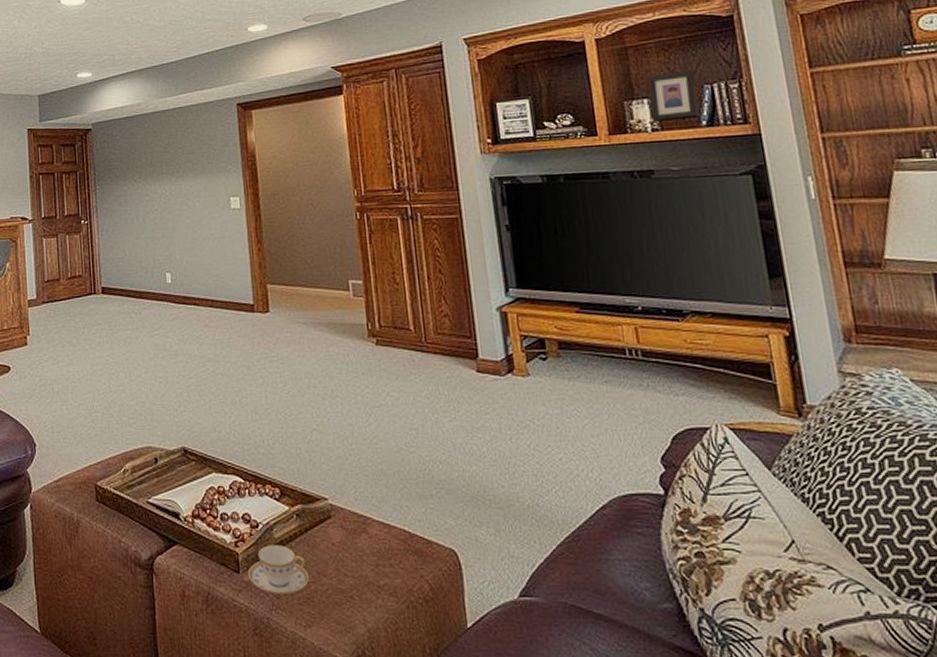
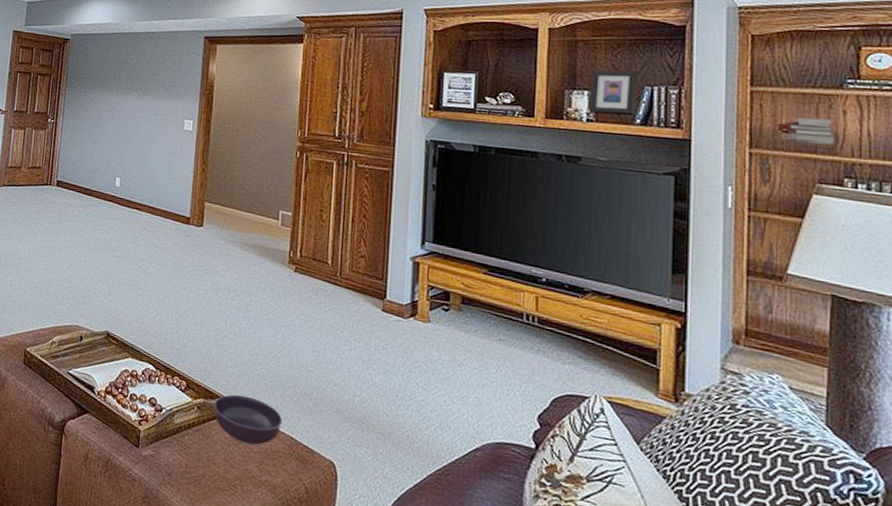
teacup: present [247,545,310,594] -> none [145,428,200,474]
bowl: none [314,493,391,548] -> present [214,394,282,447]
books: none [843,88,904,120] -> present [777,117,834,146]

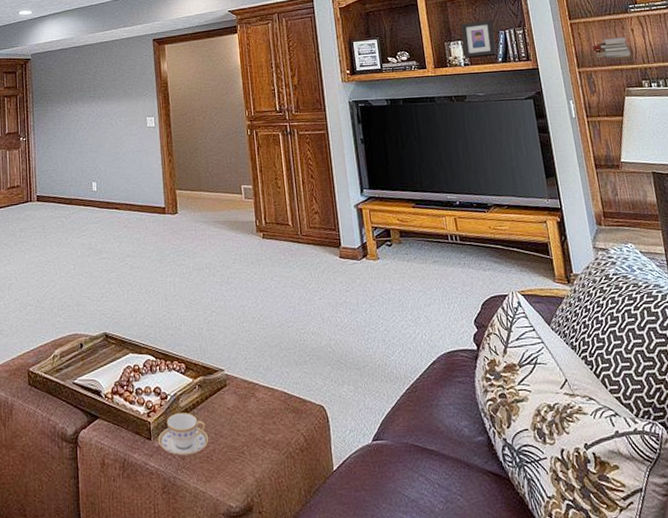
teacup: none [145,428,200,474] -> present [158,413,209,456]
bowl: present [214,394,282,447] -> none [213,363,275,411]

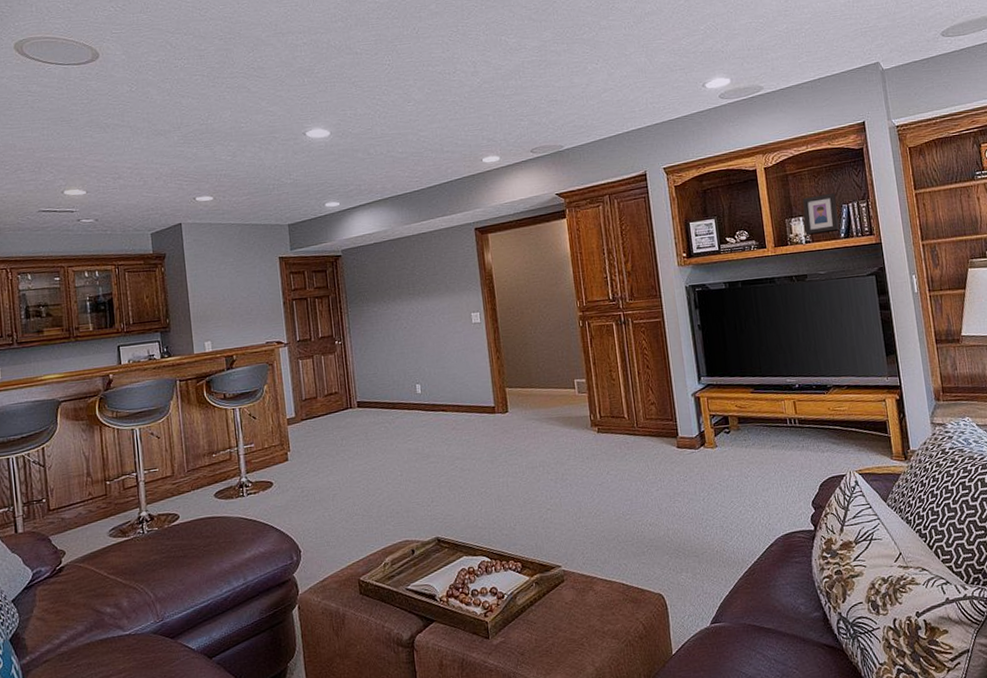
teacup: present [158,413,209,456] -> none [496,610,548,652]
books: present [592,36,631,59] -> none [937,205,975,230]

